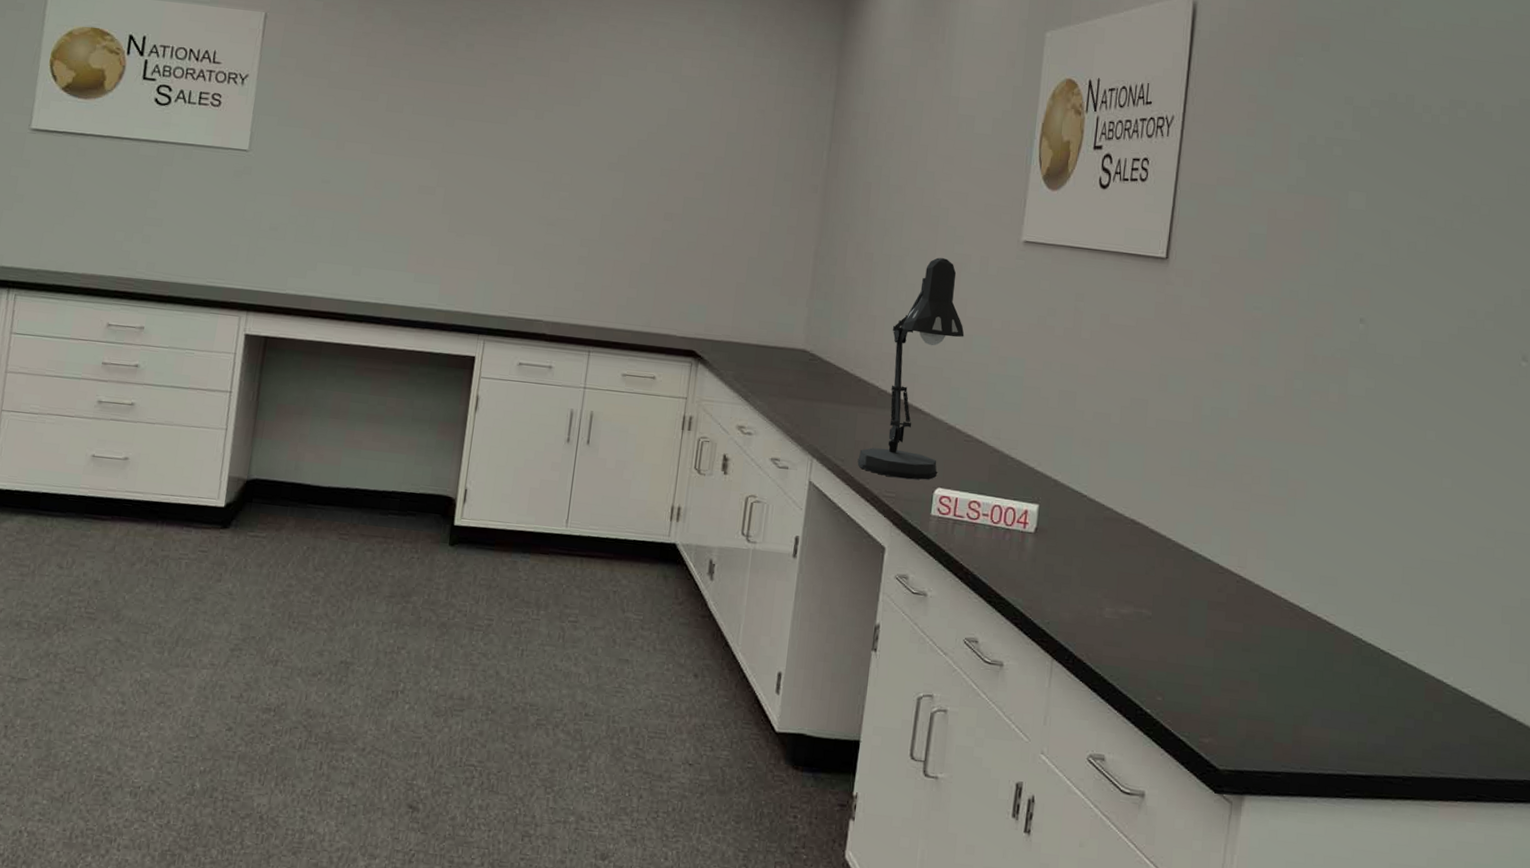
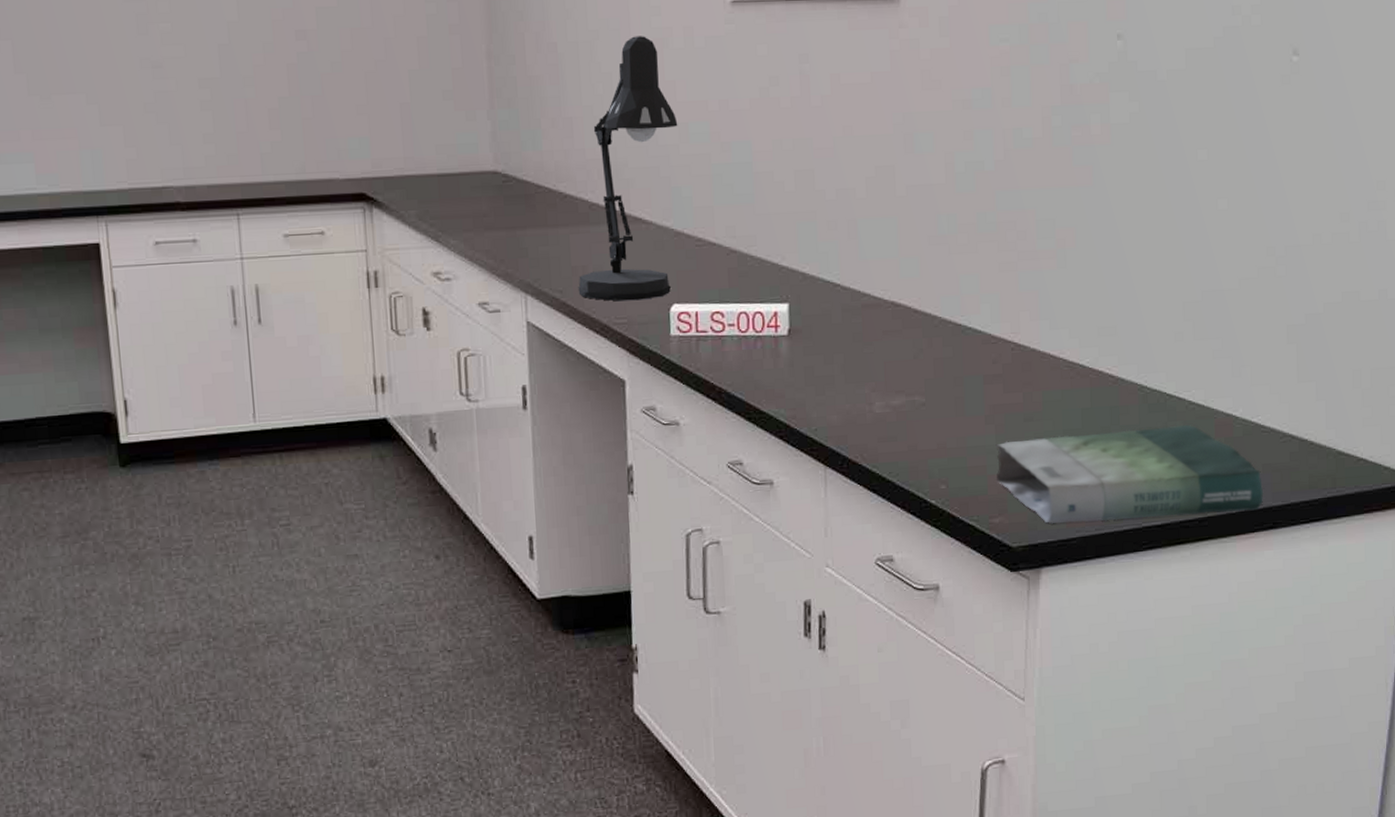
book: none [1211,666,1469,780] -> present [996,425,1264,524]

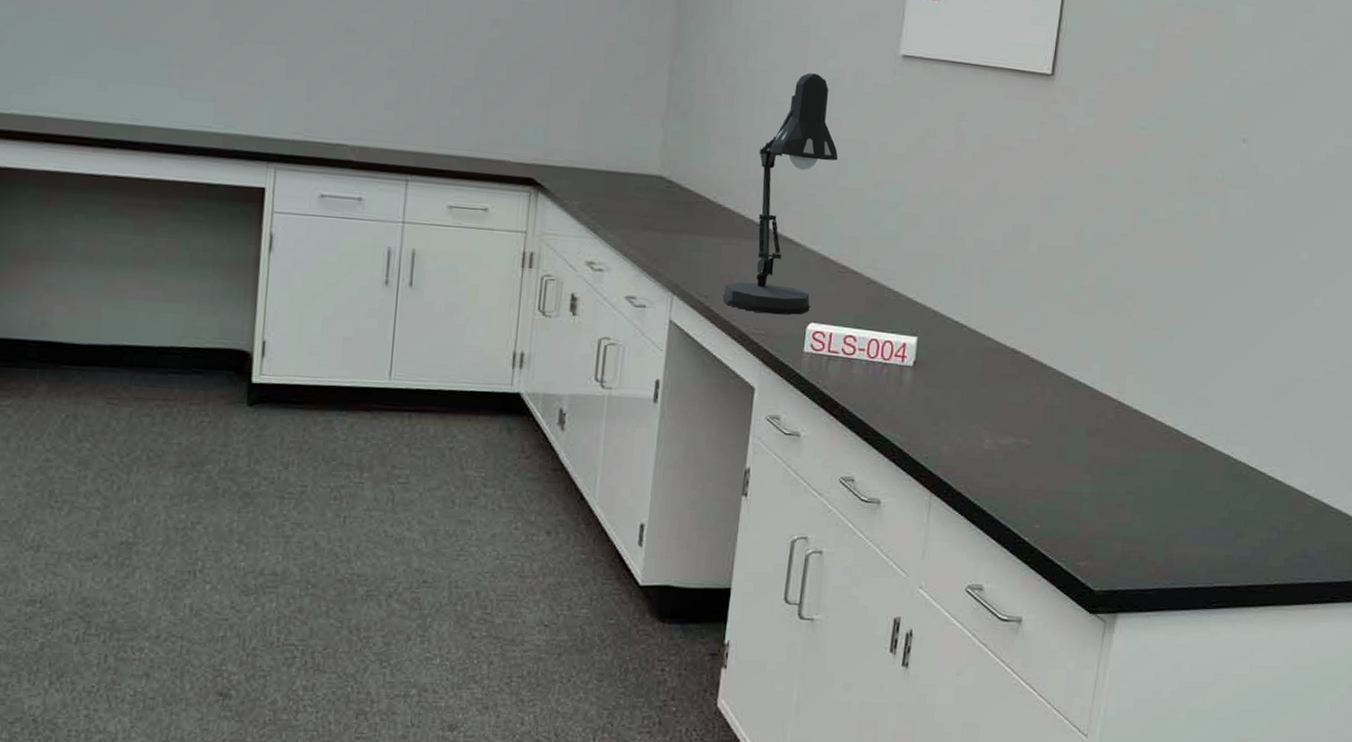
book: present [996,425,1264,524] -> none [1087,491,1326,584]

